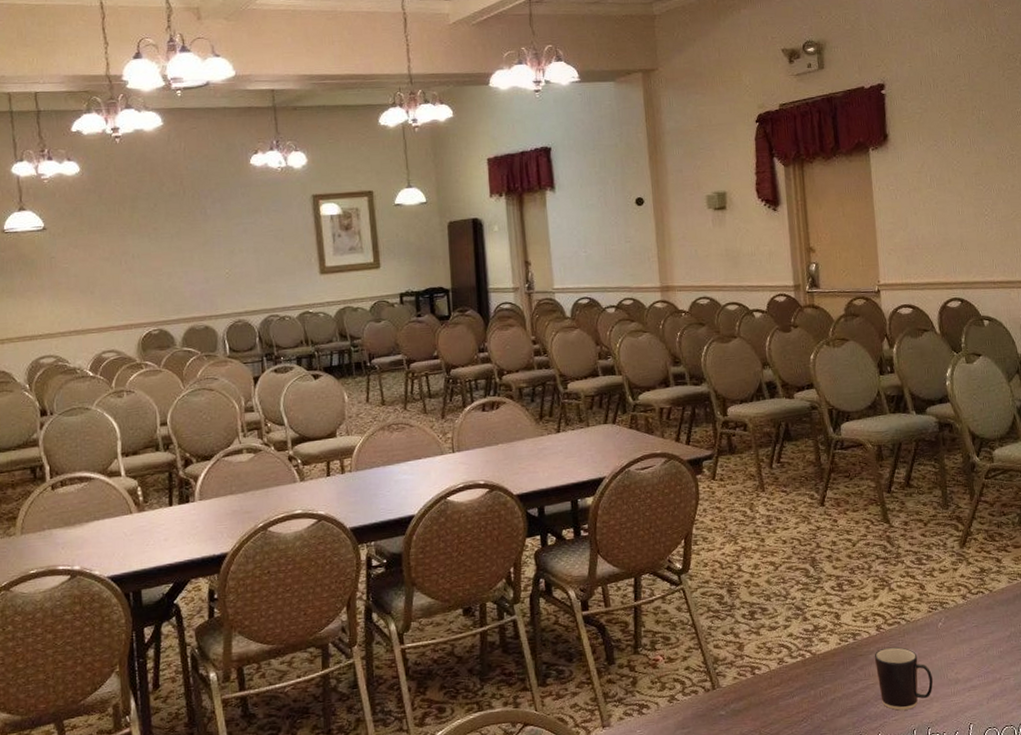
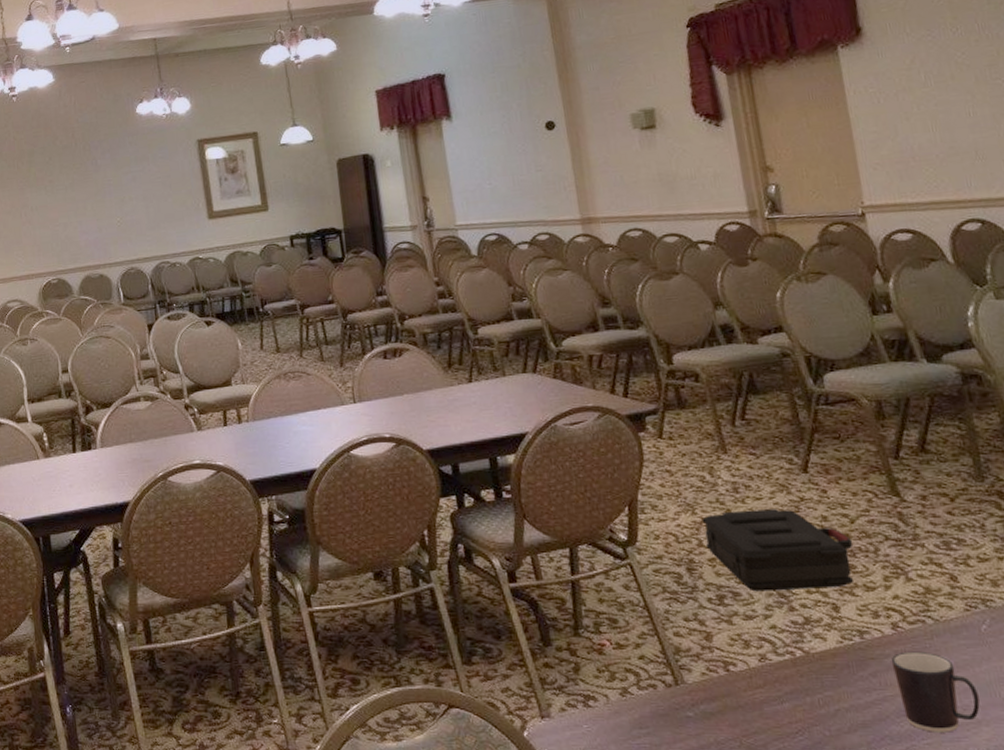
briefcase: none [741,537,854,607] -> present [701,509,854,592]

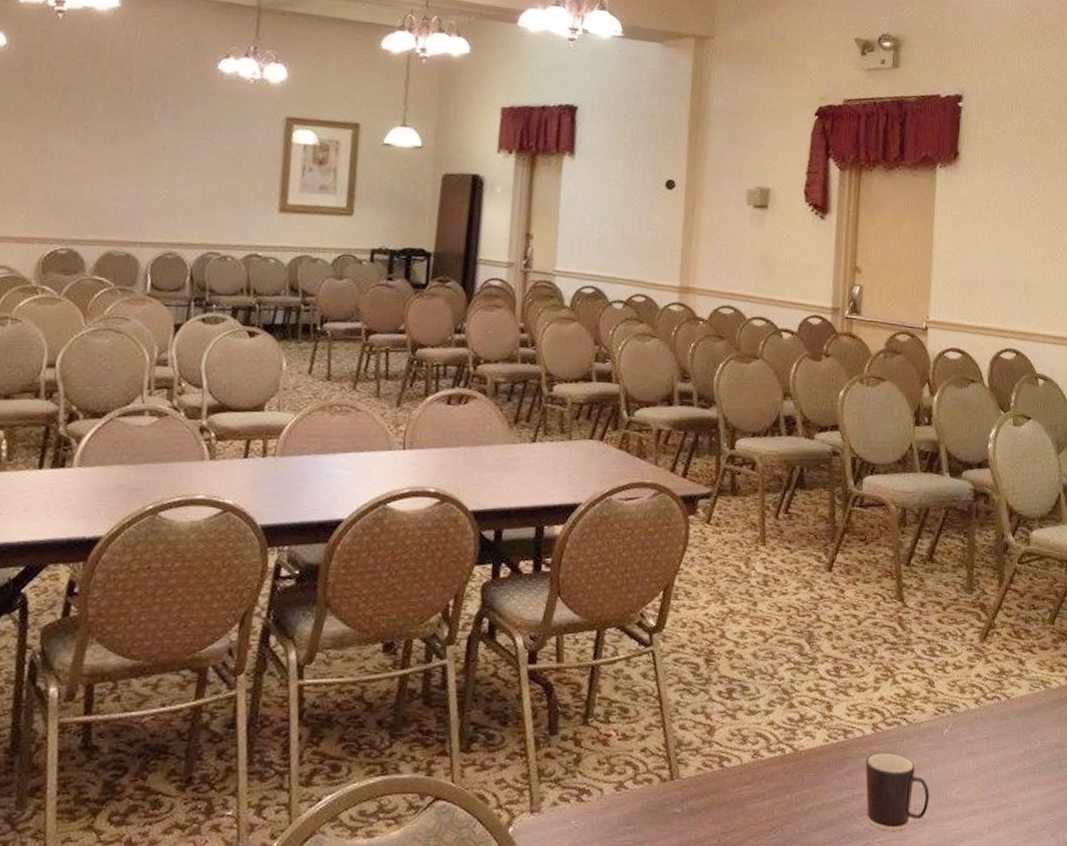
briefcase: present [701,509,854,592] -> none [727,604,857,687]

